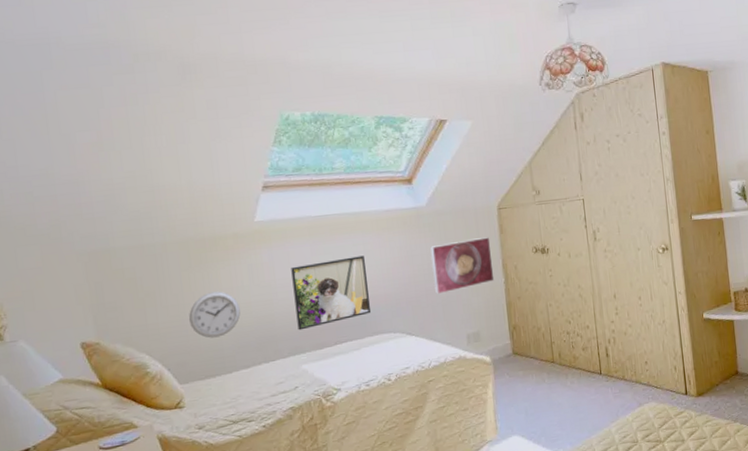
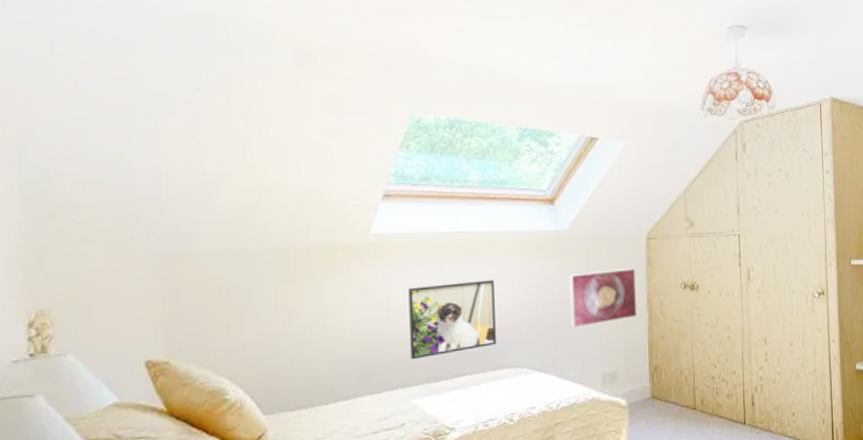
wall clock: present [189,291,241,338] -> none [282,310,344,363]

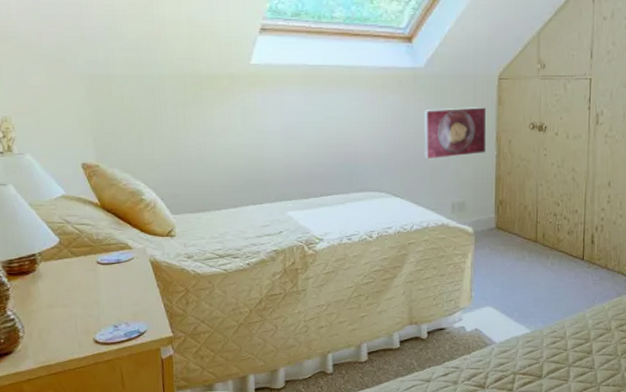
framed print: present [408,280,497,360] -> none [283,111,359,178]

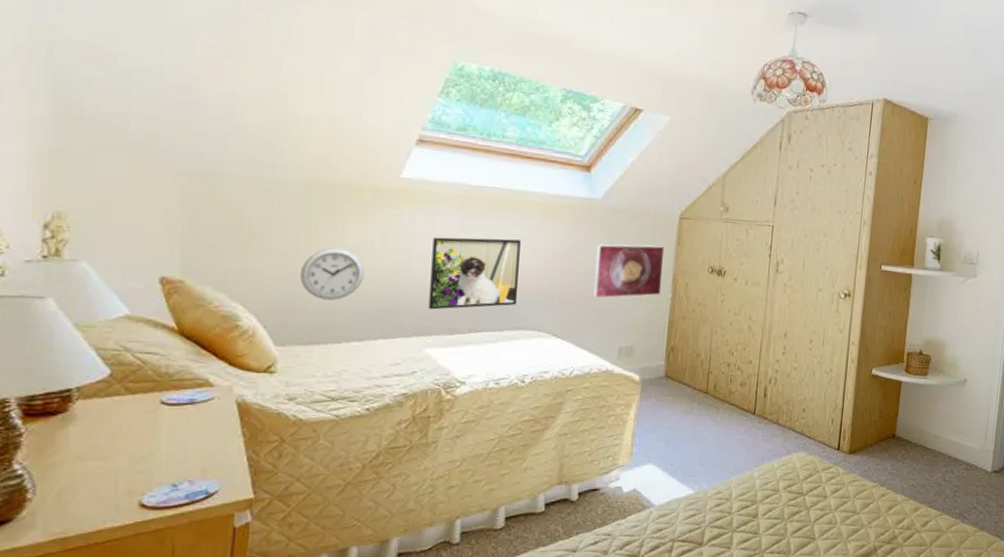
wall clock: none [183,130,232,174] -> present [301,247,364,300]
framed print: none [283,111,359,178] -> present [428,237,521,310]

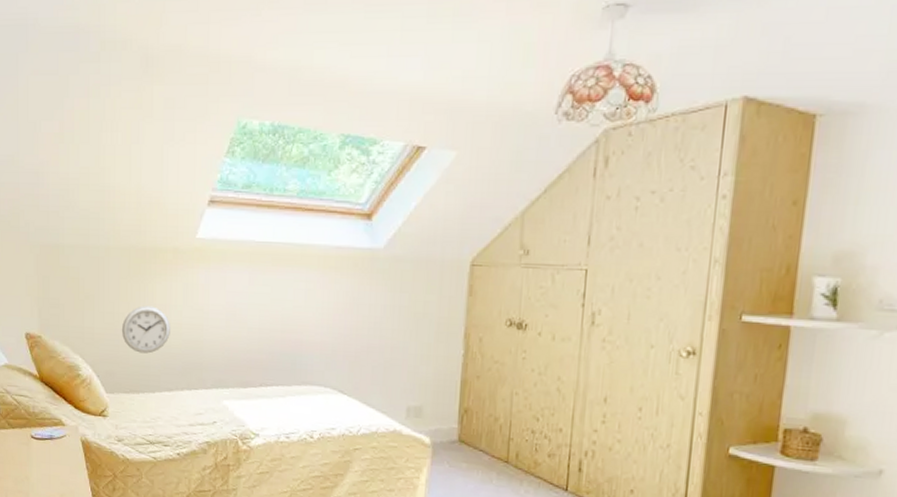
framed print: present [428,237,521,310] -> none [224,293,305,364]
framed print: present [593,244,665,299] -> none [378,296,455,355]

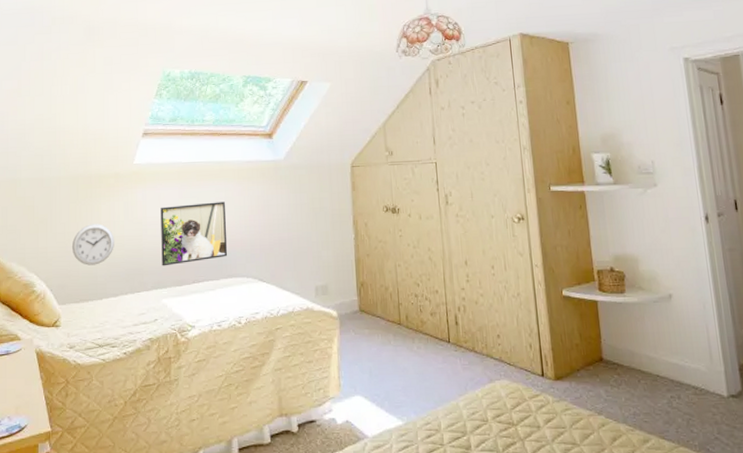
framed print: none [224,293,305,364] -> present [160,202,228,266]

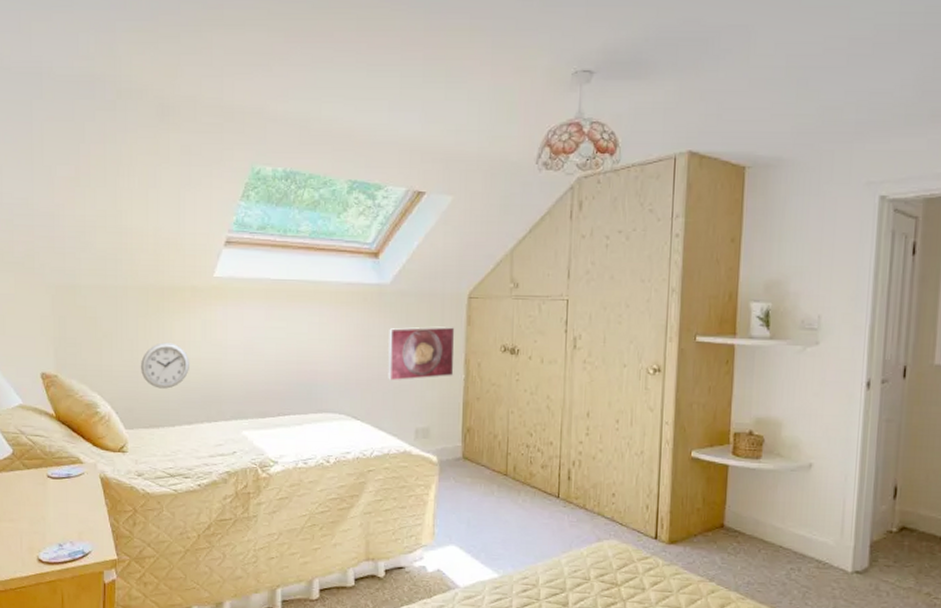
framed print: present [160,202,228,266] -> none [243,327,319,395]
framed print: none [285,193,345,245] -> present [388,326,455,381]

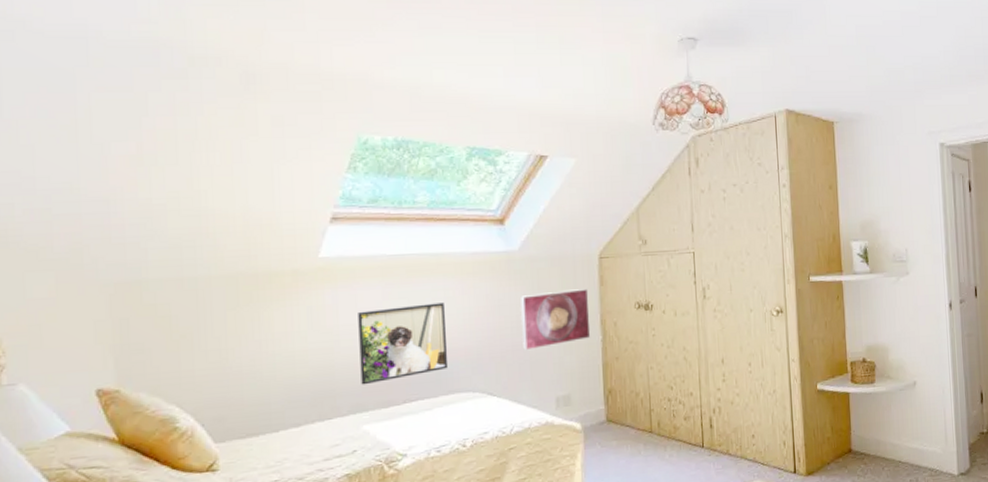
wall clock: present [141,342,189,389] -> none [232,336,294,390]
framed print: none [243,327,319,395] -> present [358,302,449,385]

